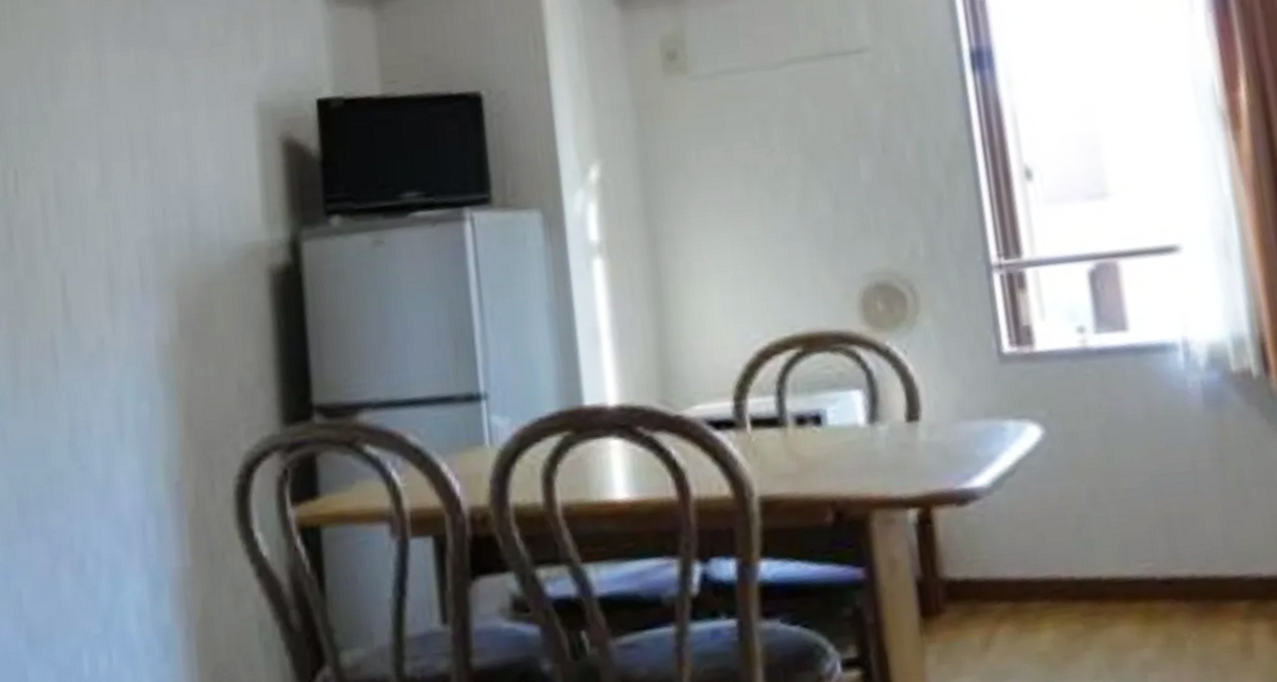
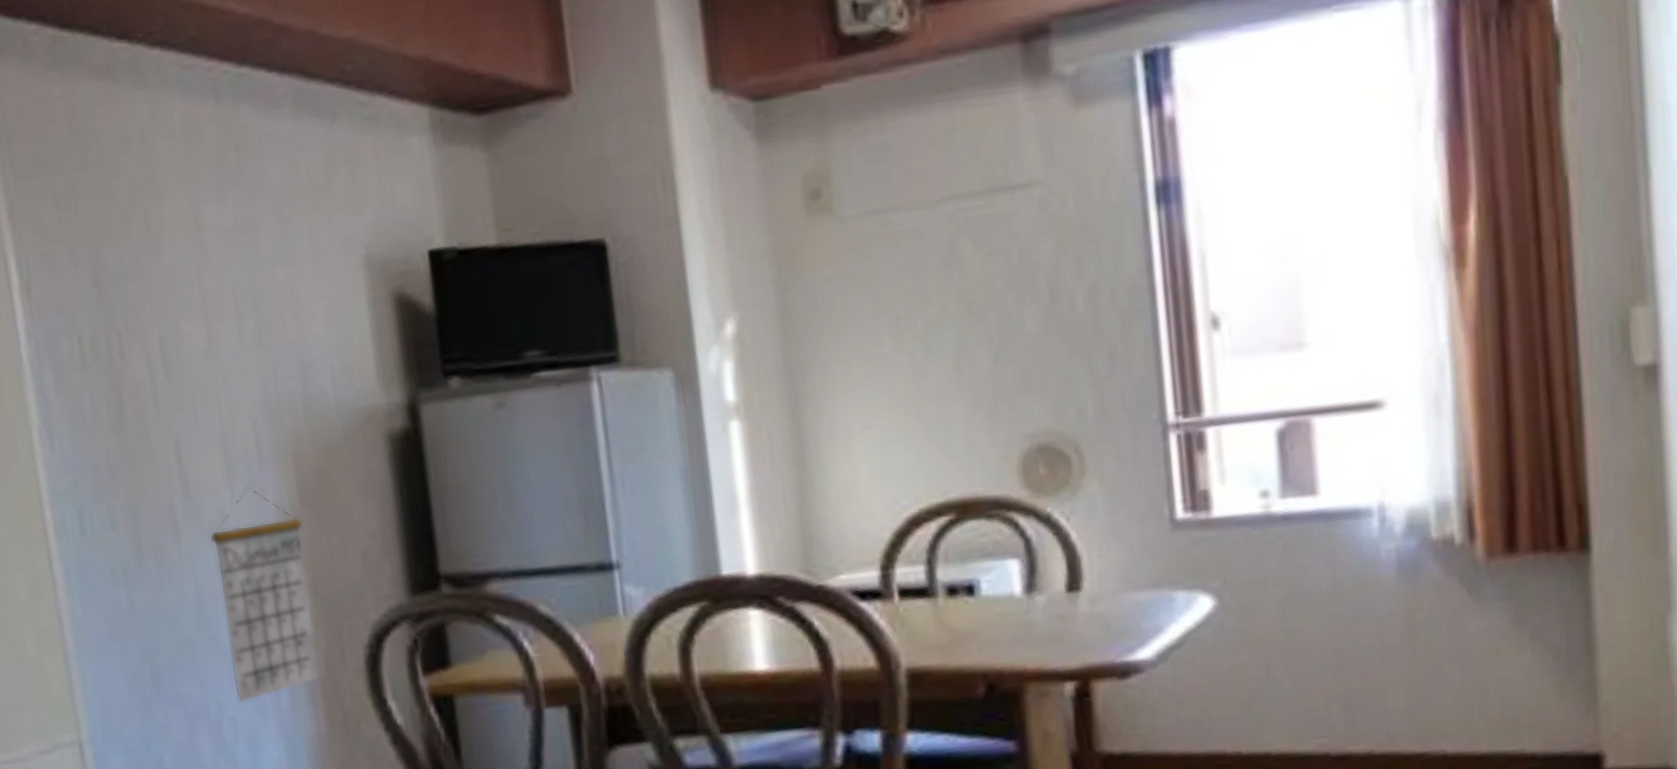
calendar: none [88,319,190,536] -> present [210,487,322,703]

